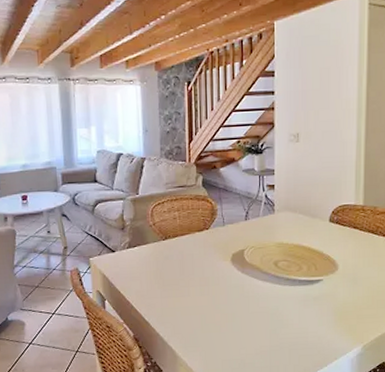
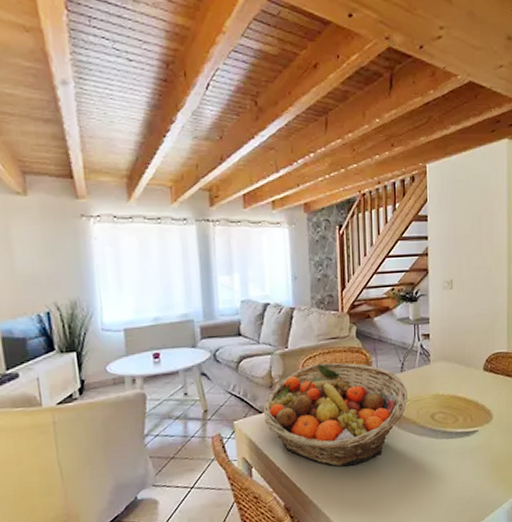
fruit basket: none [115,209,251,305] -> present [263,362,407,467]

